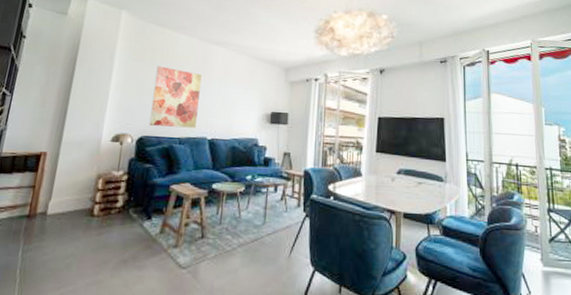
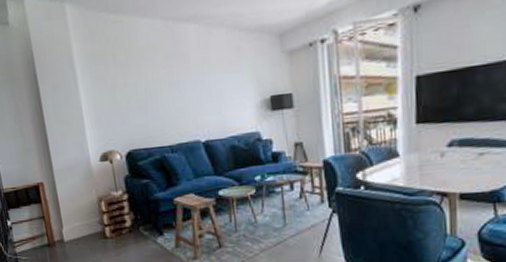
wall art: present [149,66,202,128] -> none [123,64,185,137]

